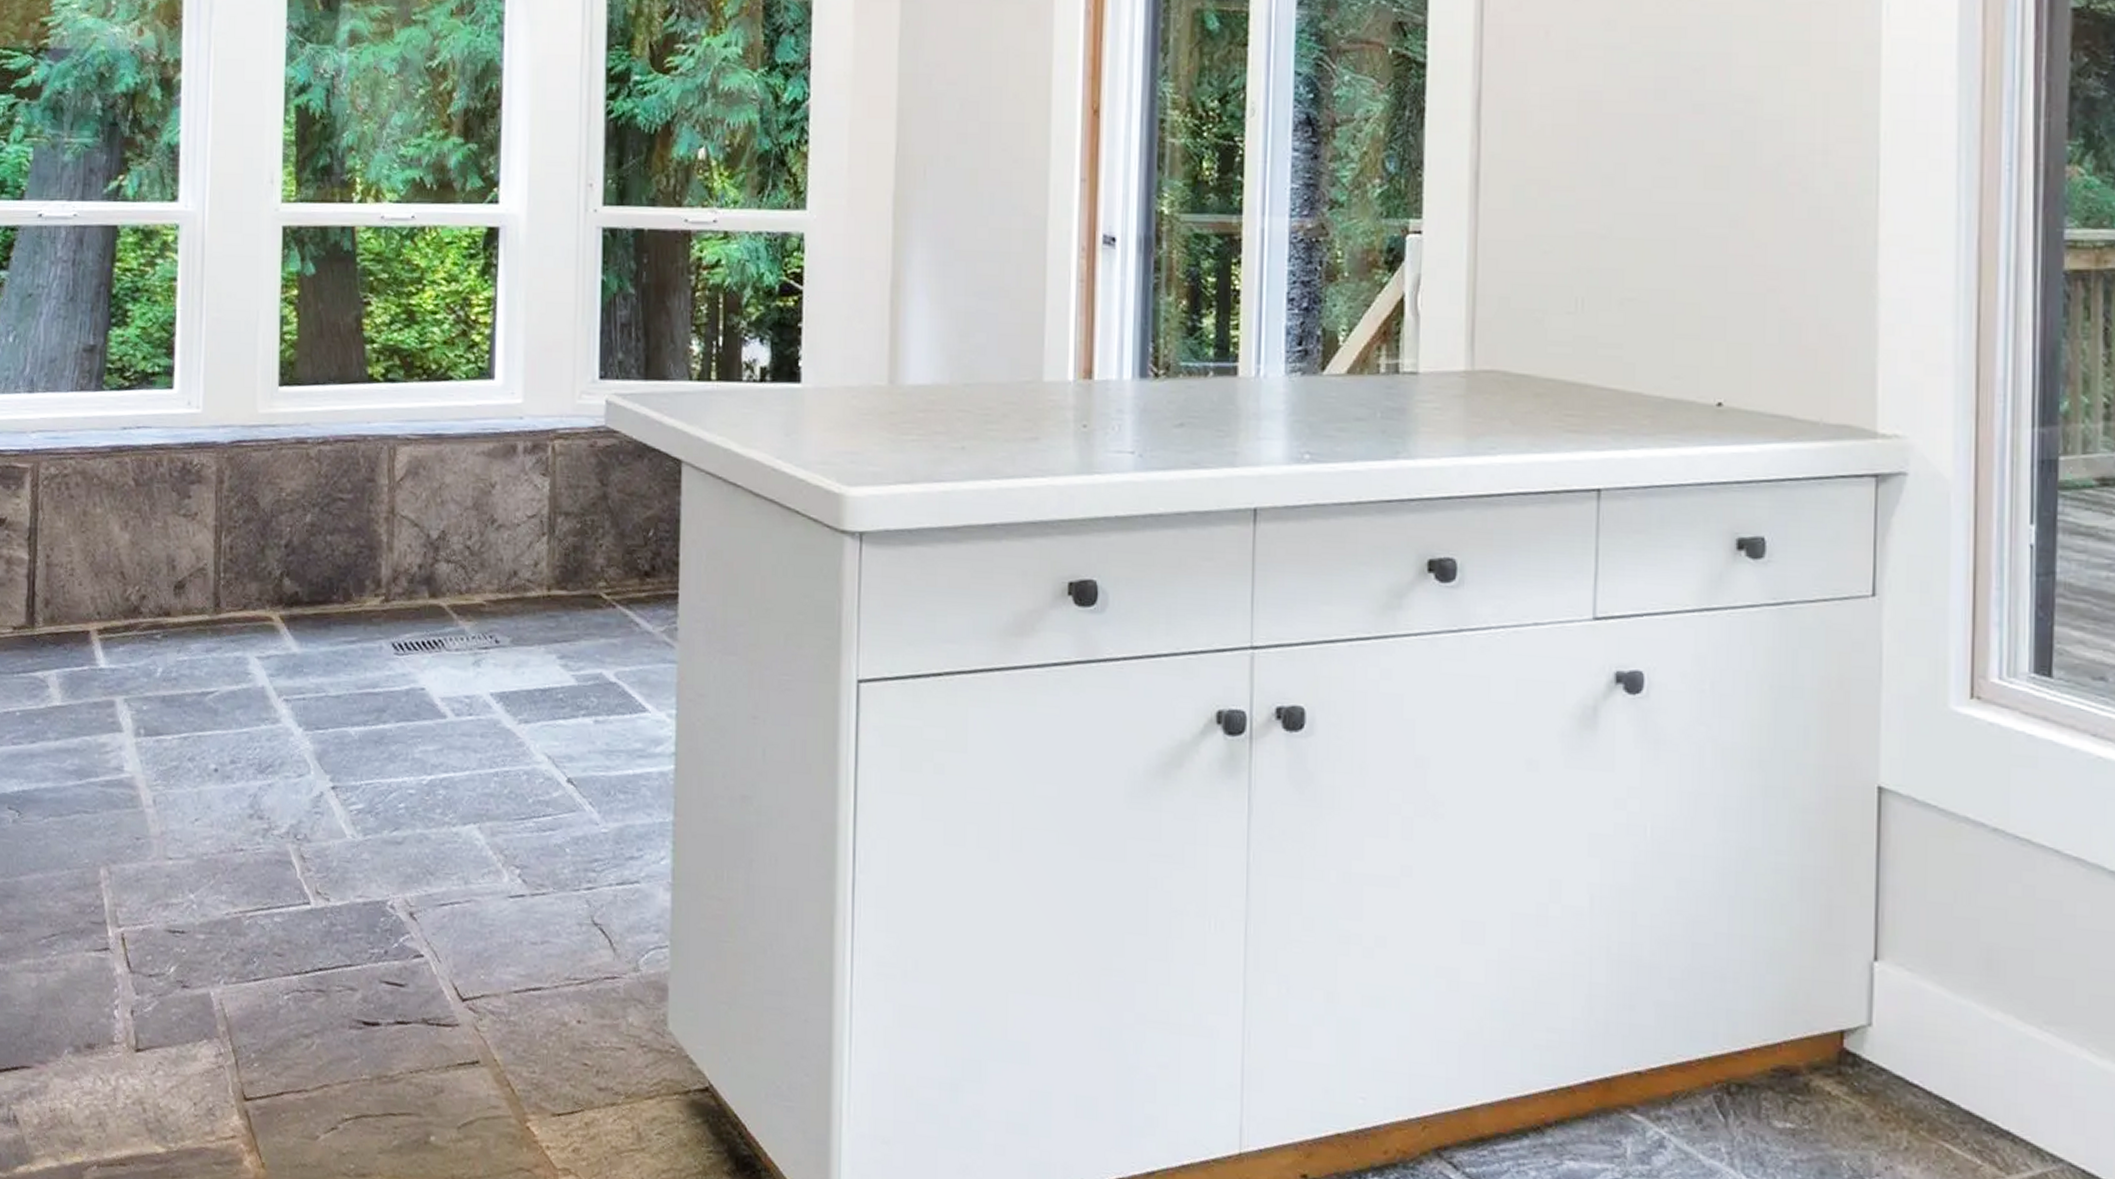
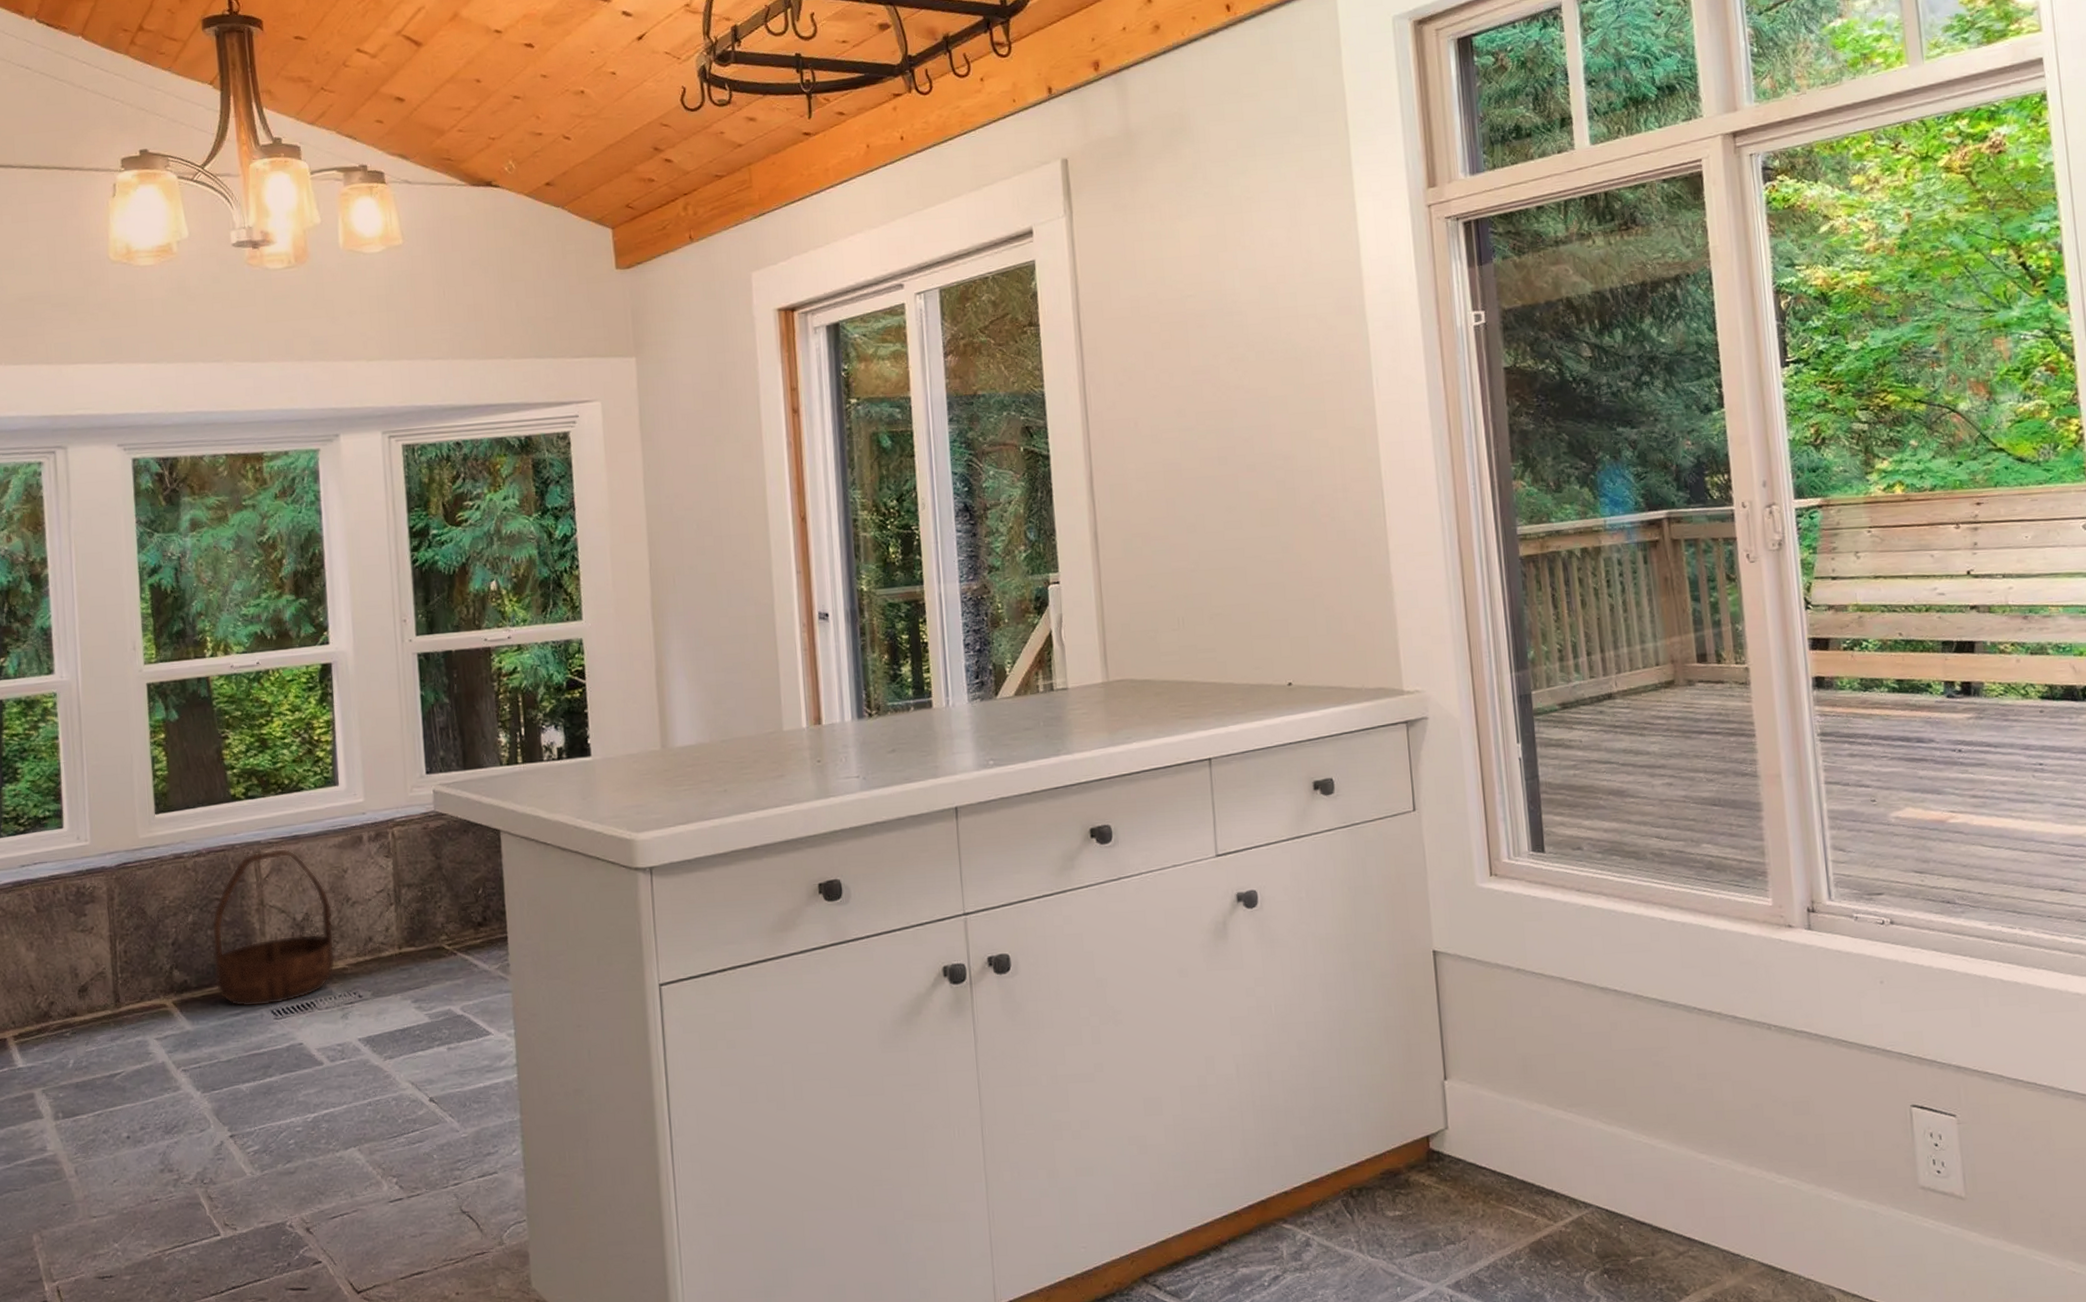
basket: none [331,447,473,637] -> present [211,848,336,1008]

